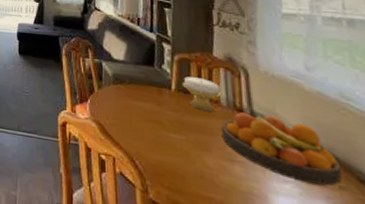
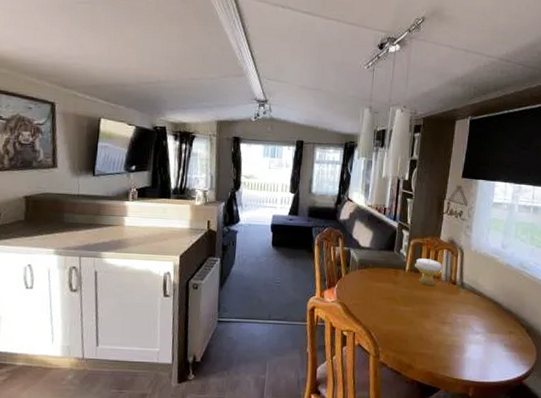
fruit bowl: present [221,112,342,186] -> none [439,284,513,333]

